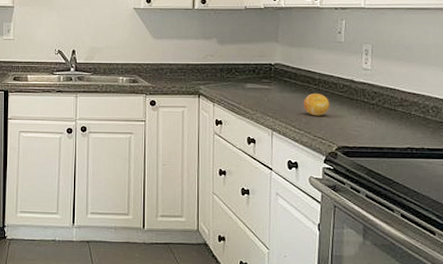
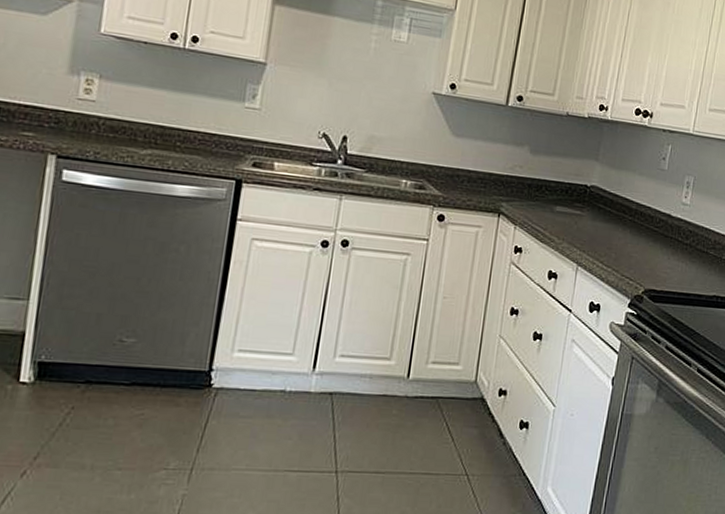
fruit: present [304,94,330,116] -> none [615,226,644,253]

